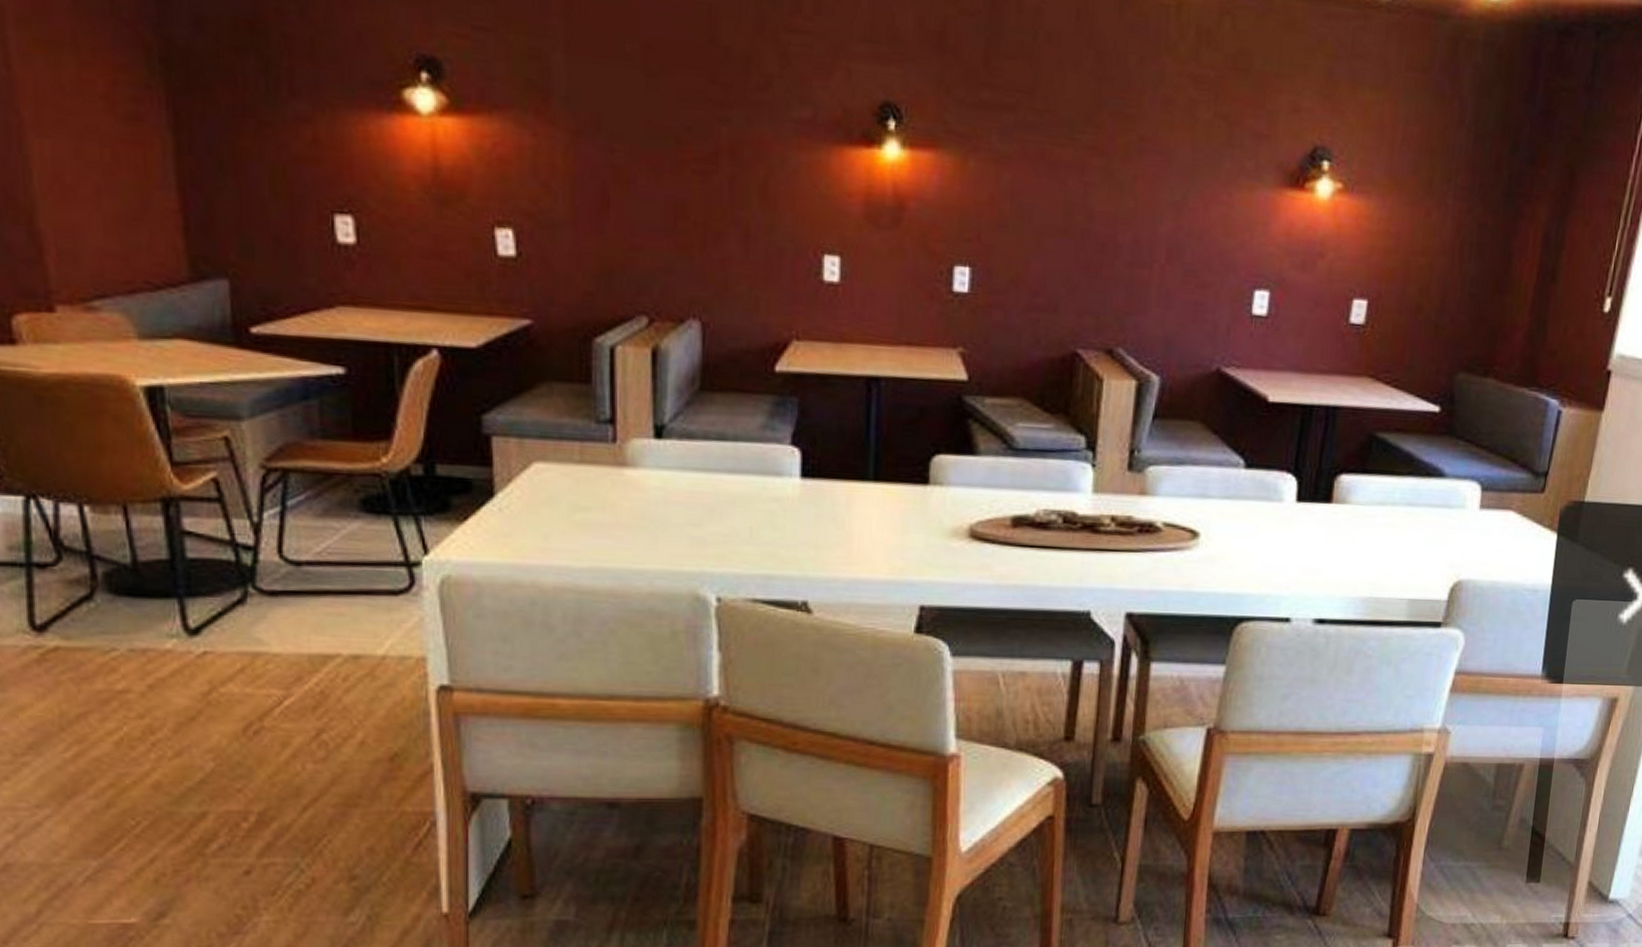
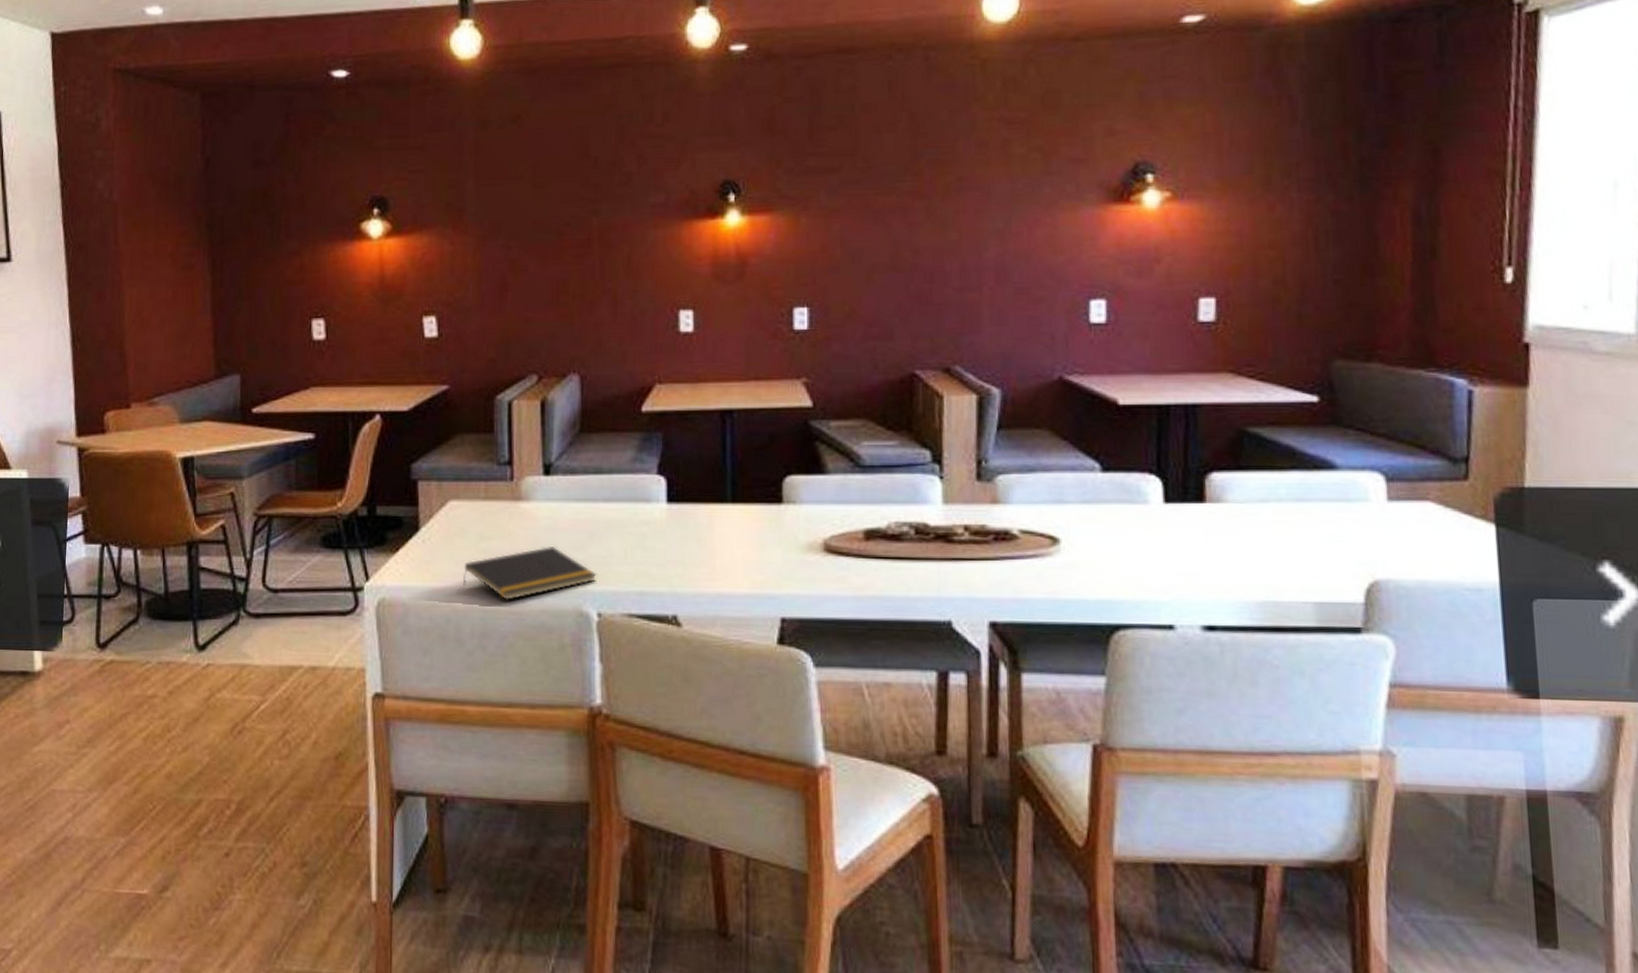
notepad: none [553,521,717,583] -> present [463,547,597,602]

